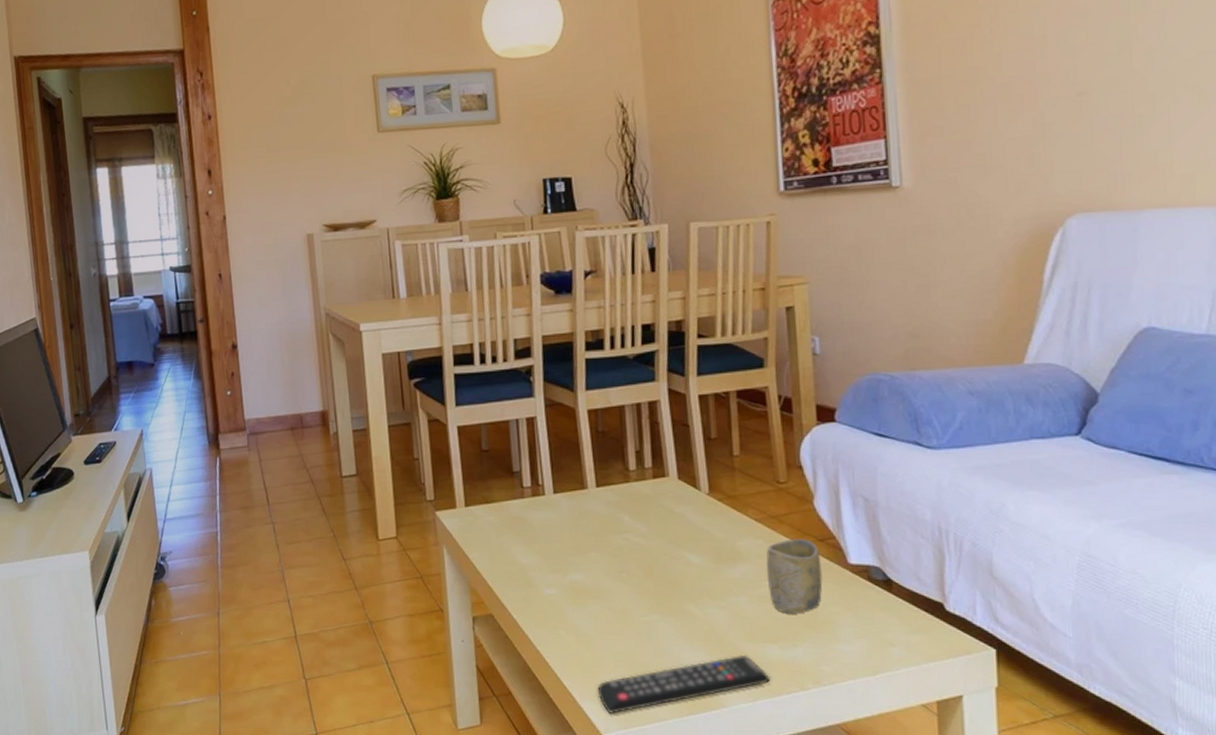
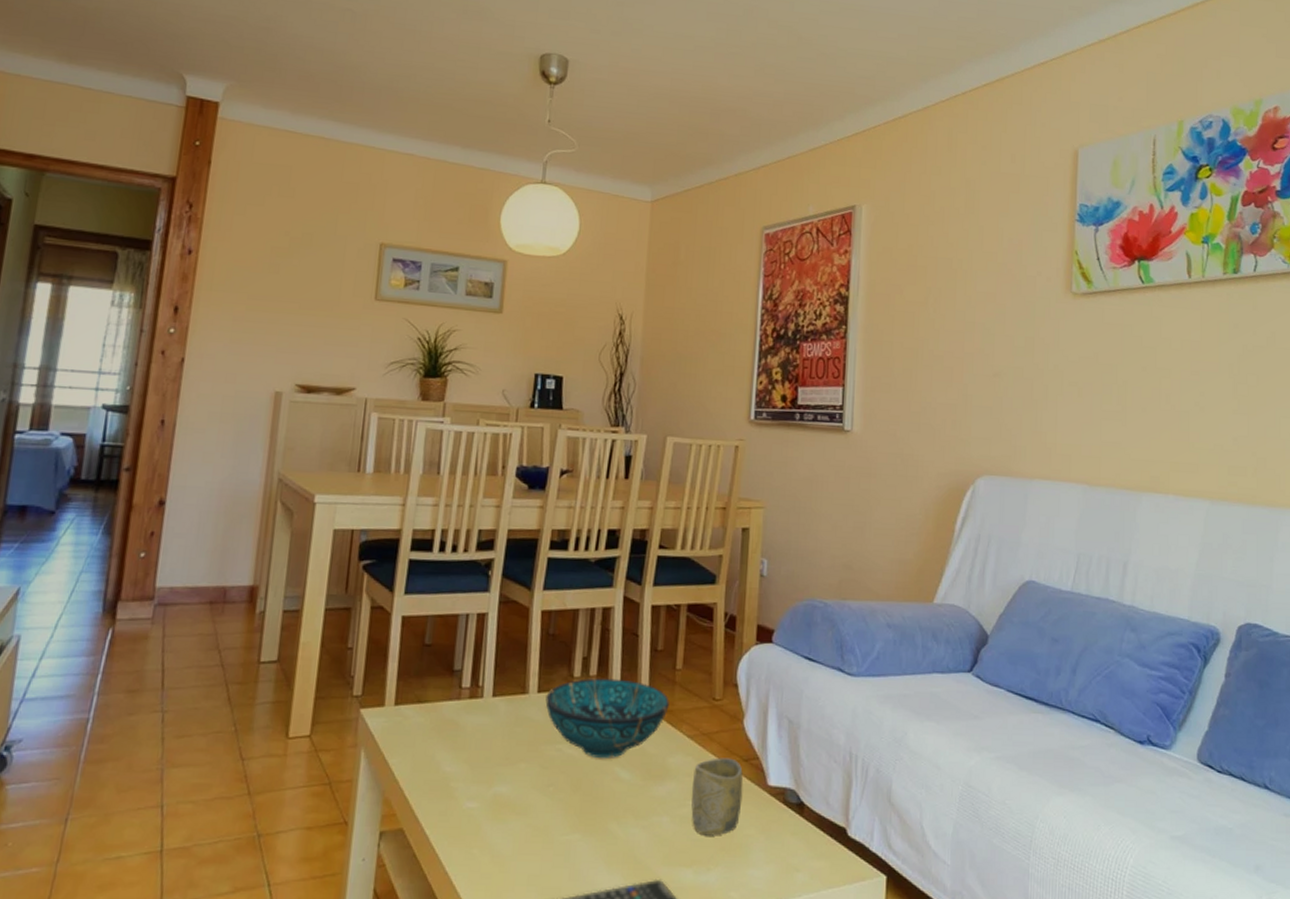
decorative bowl: none [605,469,731,546] -> present [545,677,669,759]

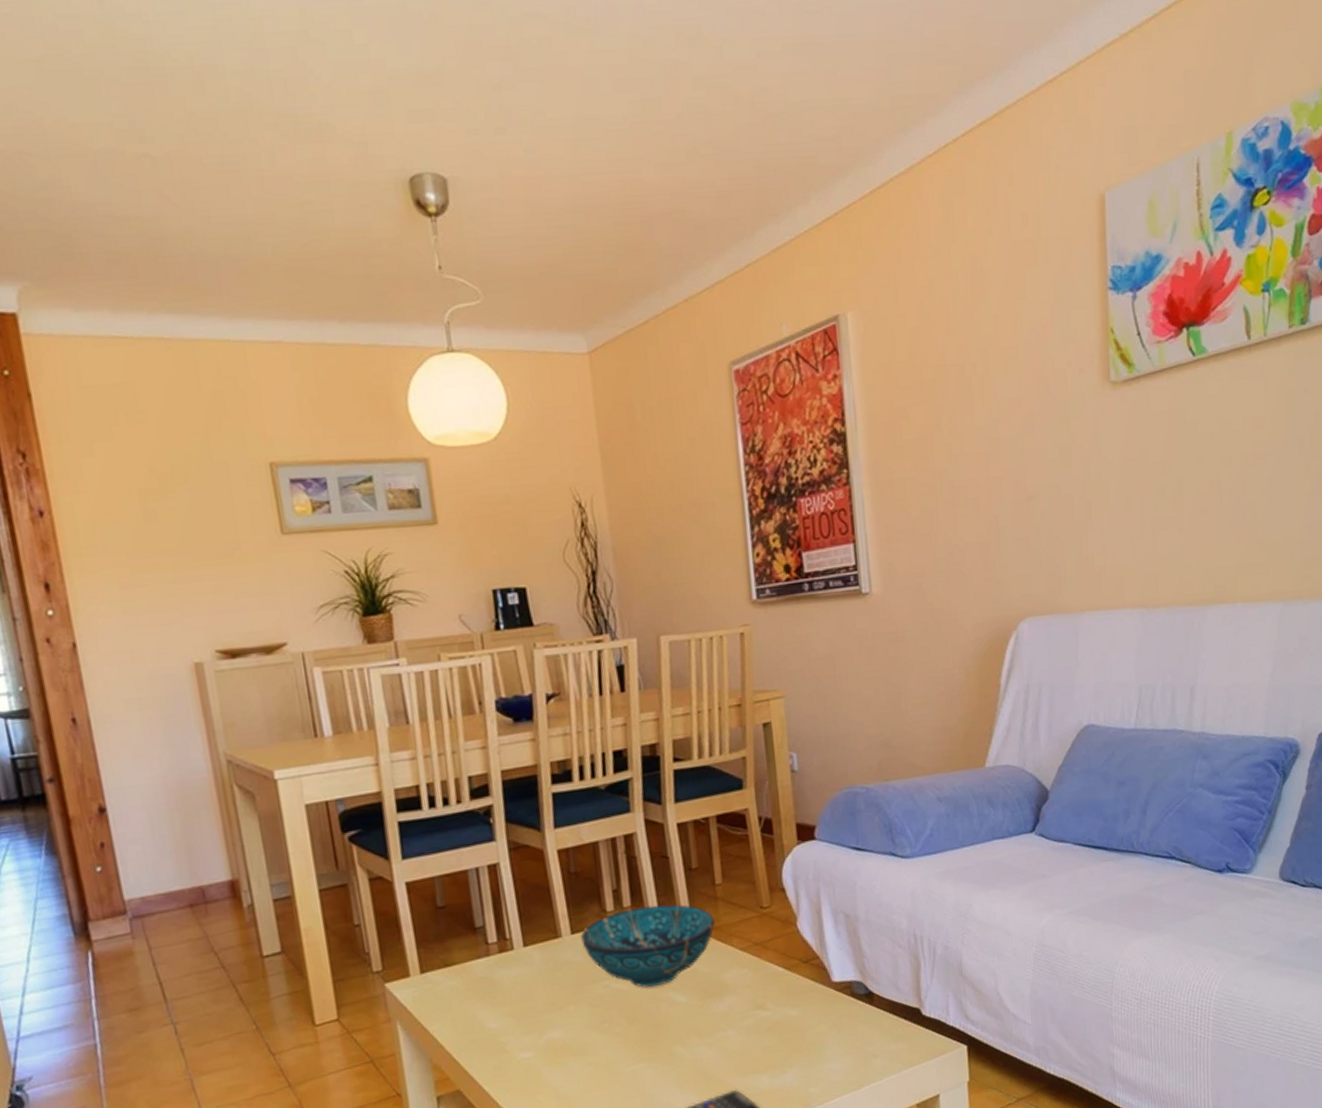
cup: present [691,757,743,836] -> none [752,962,808,1042]

